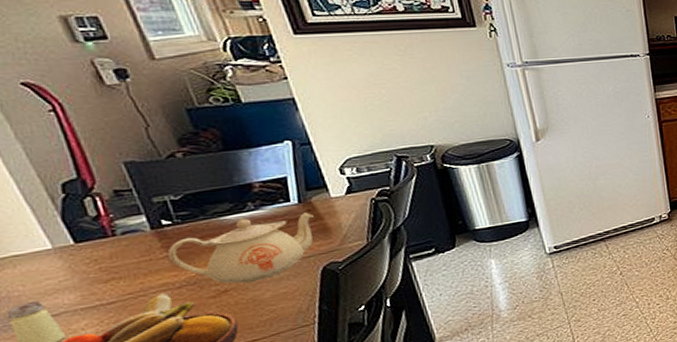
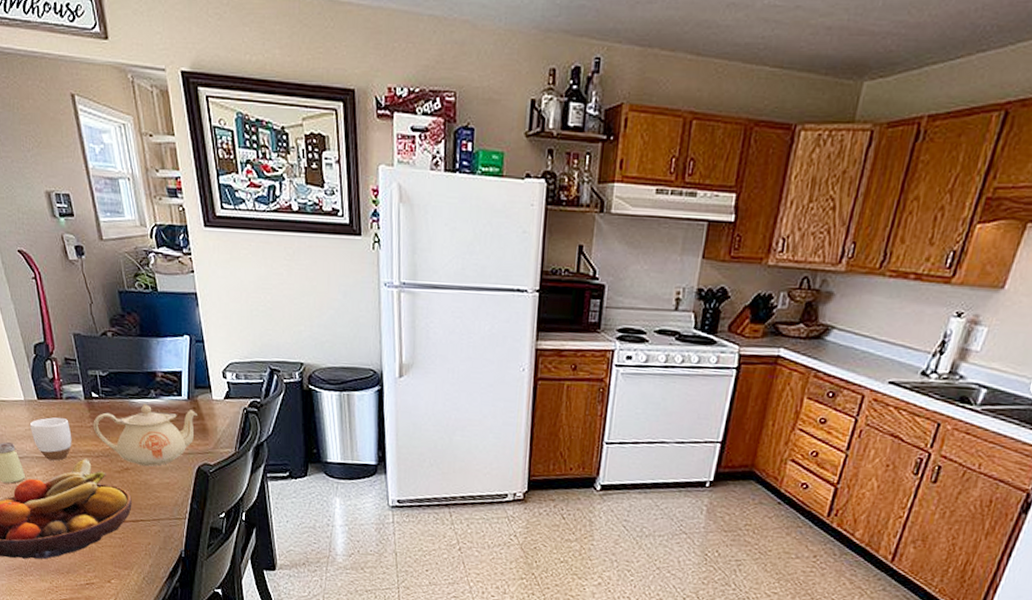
mug: none [65,256,138,308] -> present [29,417,72,461]

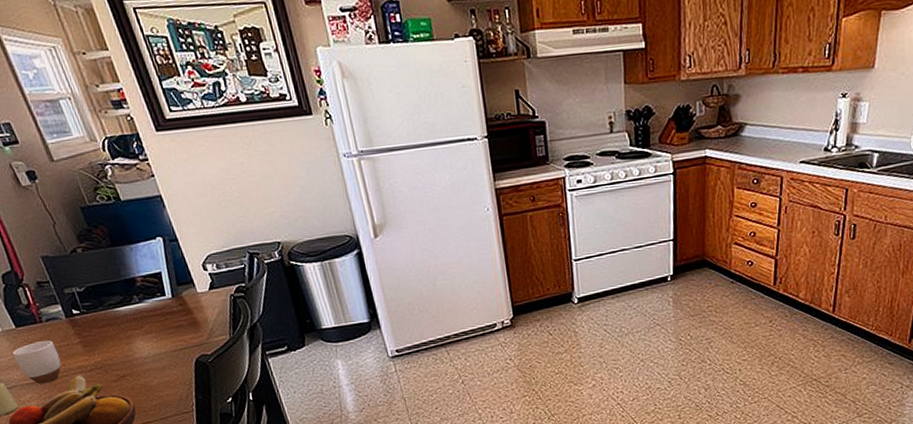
teapot: present [93,404,198,466] -> none [79,307,186,370]

